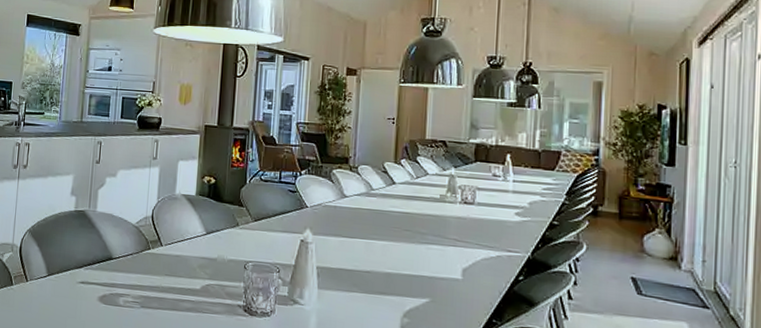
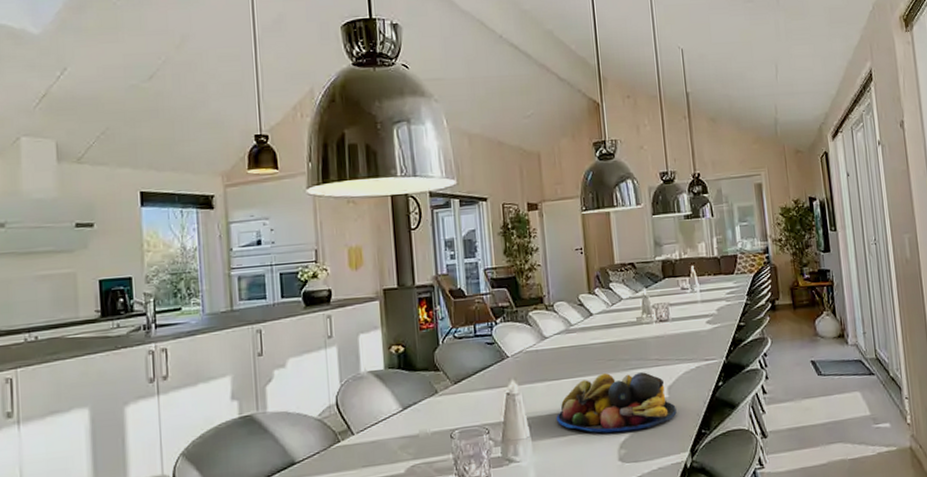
fruit bowl: none [345,241,468,305] -> present [557,372,677,433]

